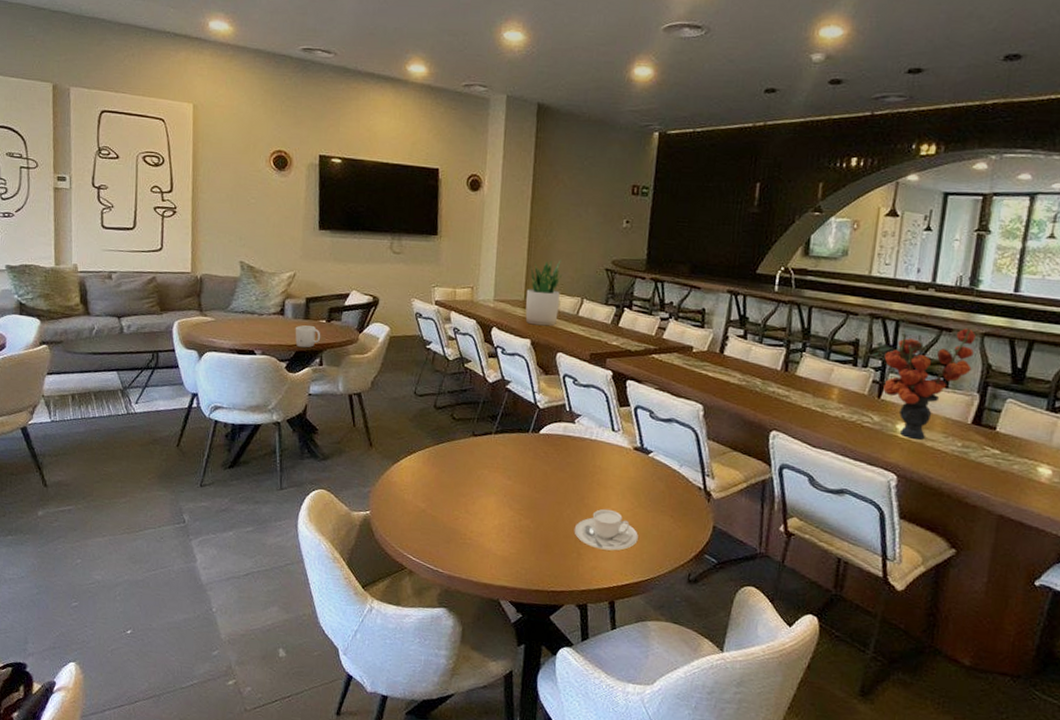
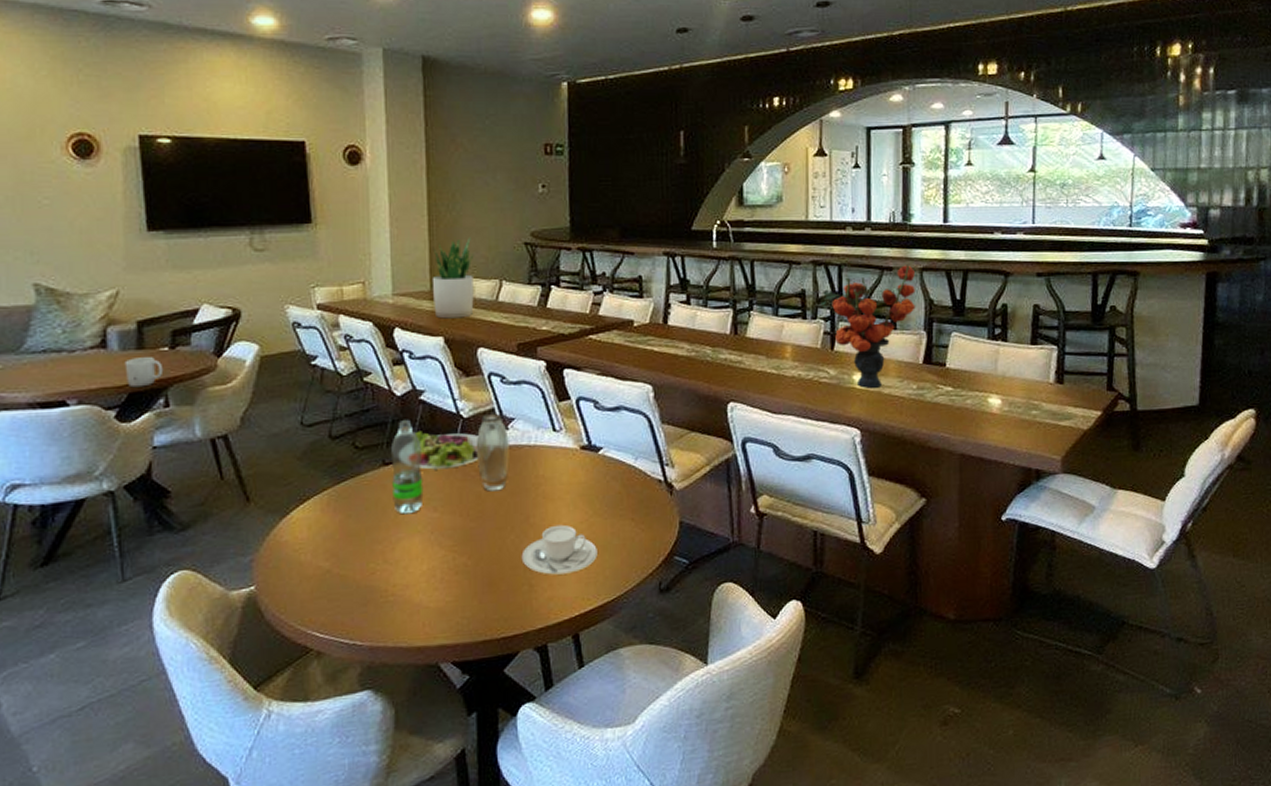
bottle: none [477,402,504,478] -> present [390,419,424,515]
salad plate: none [499,413,550,448] -> present [414,431,479,470]
vase: none [546,407,575,472] -> present [476,413,510,492]

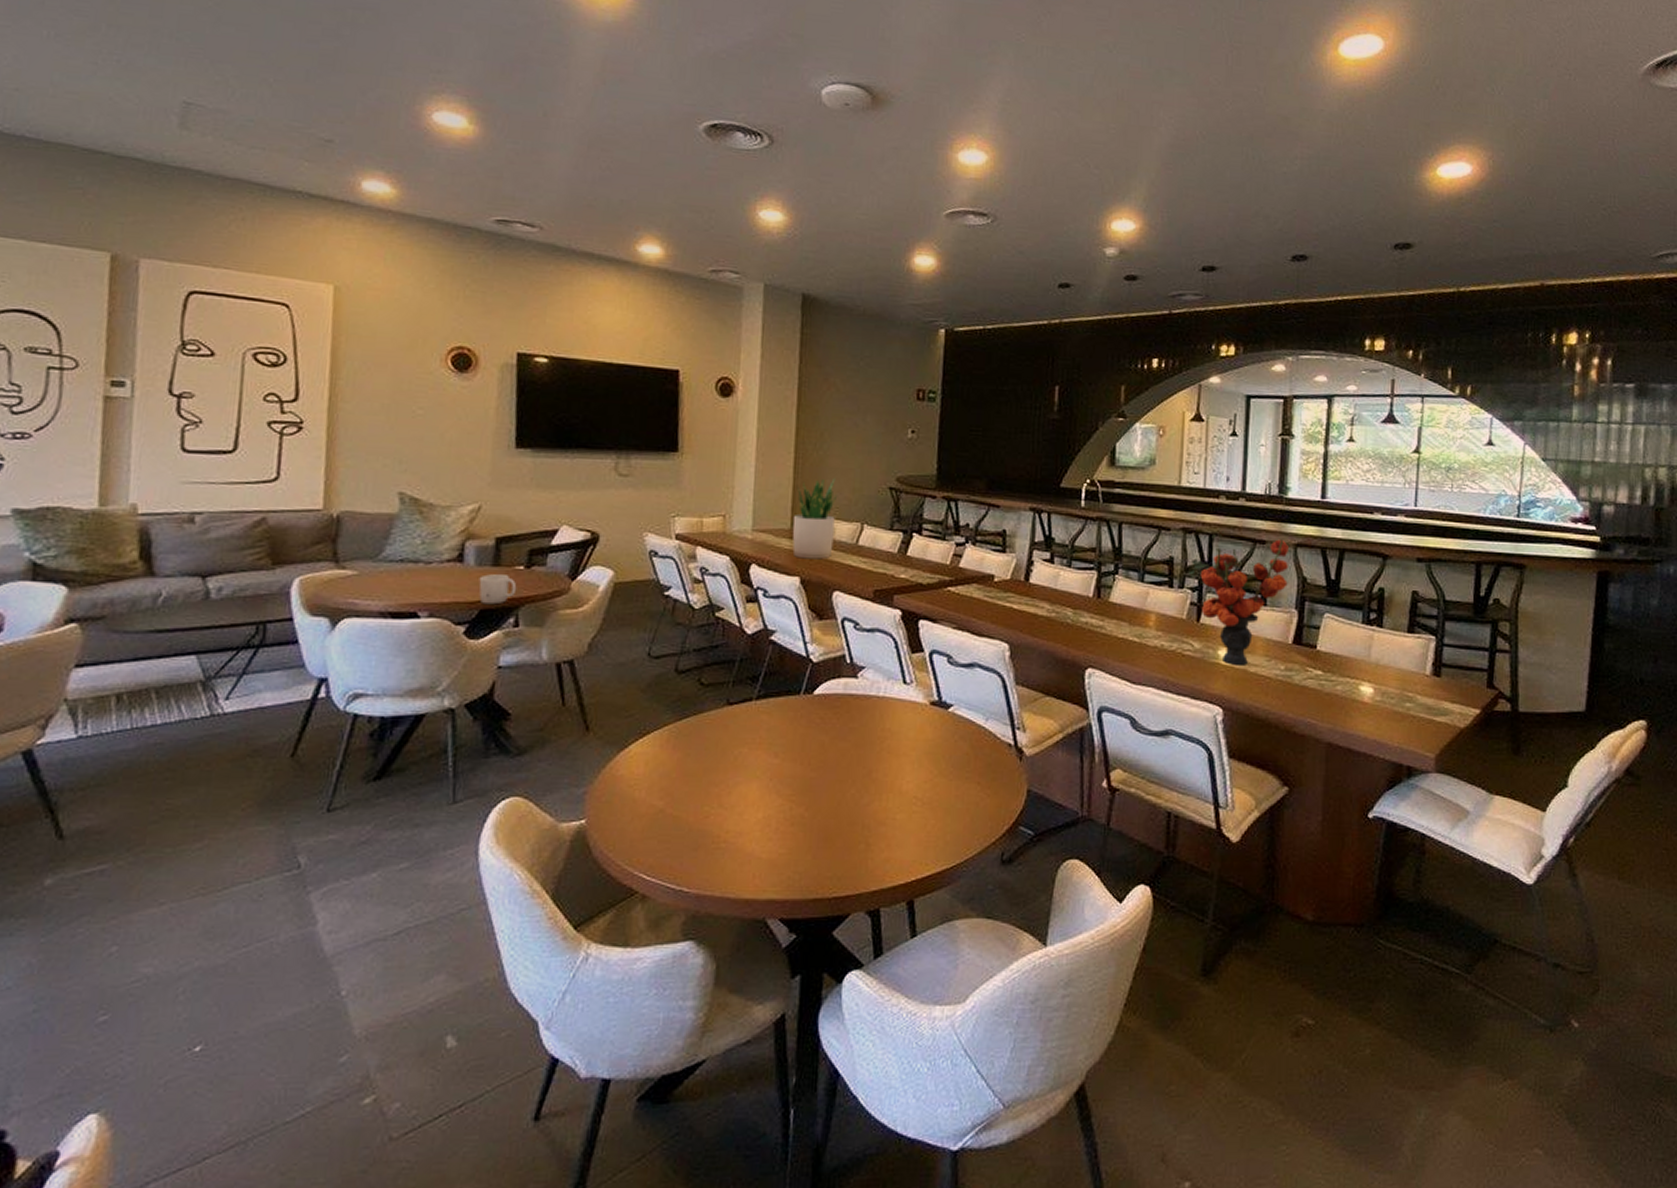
bottle: present [390,419,424,515] -> none [734,658,767,758]
salad plate: present [414,431,479,470] -> none [761,672,827,714]
vase: present [476,413,510,492] -> none [822,659,858,742]
teacup: present [521,524,598,575] -> none [860,782,940,835]

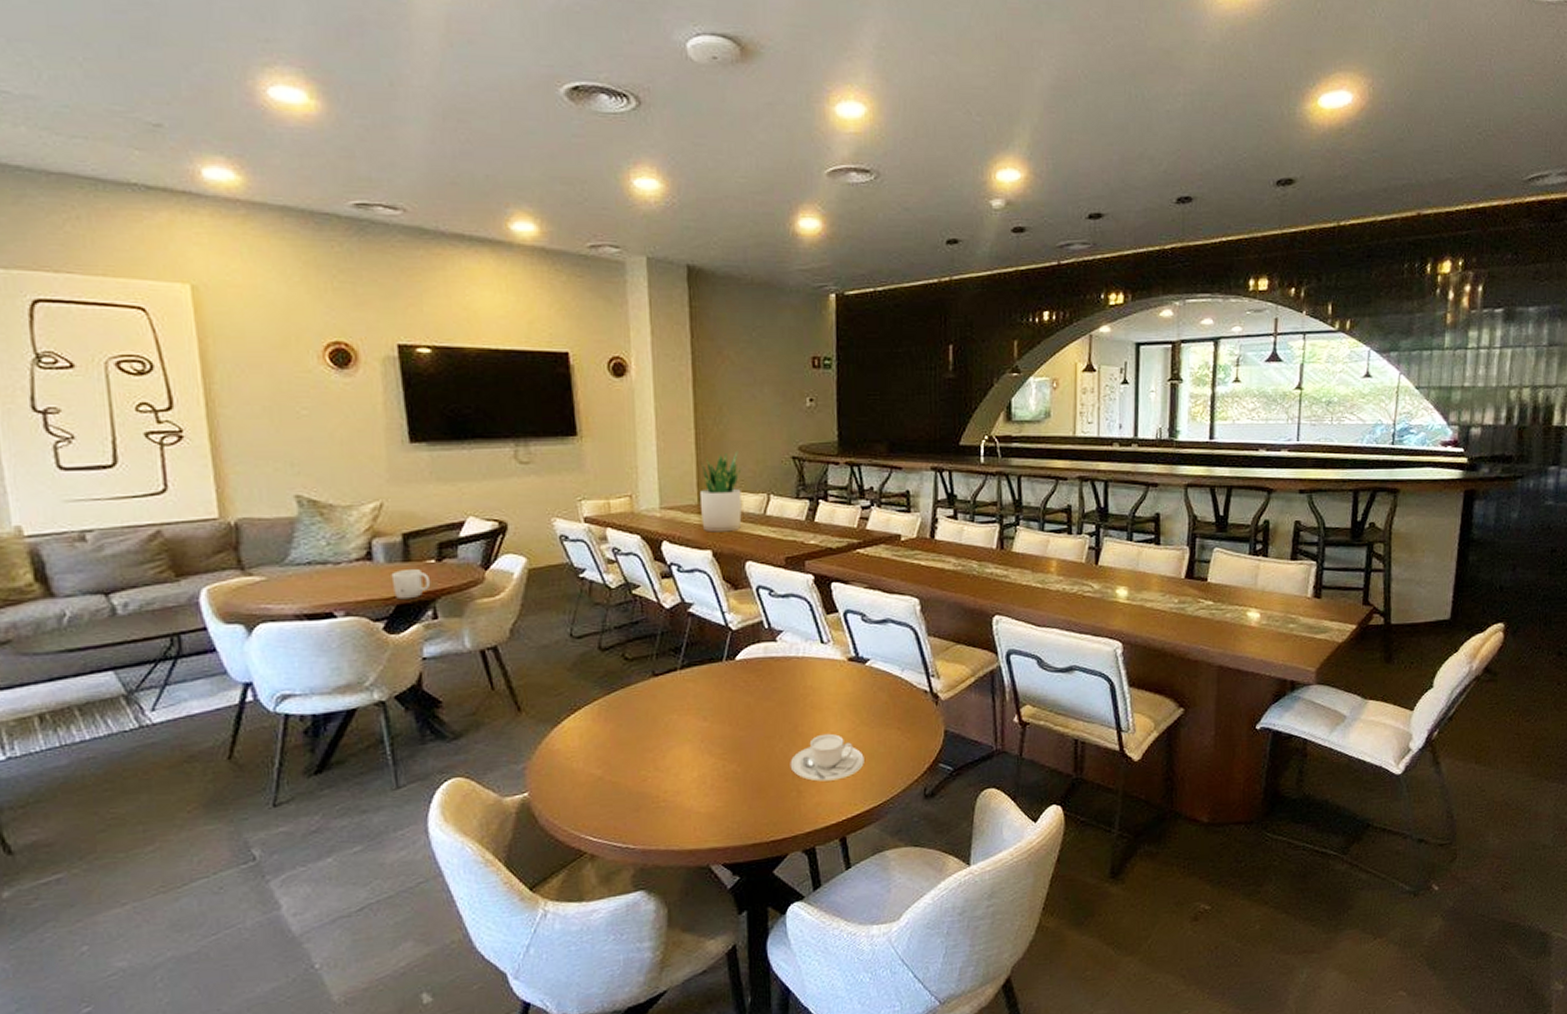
teacup: none [860,782,940,835] -> present [790,733,864,782]
bouquet: present [1188,527,1288,665] -> none [1086,474,1179,602]

